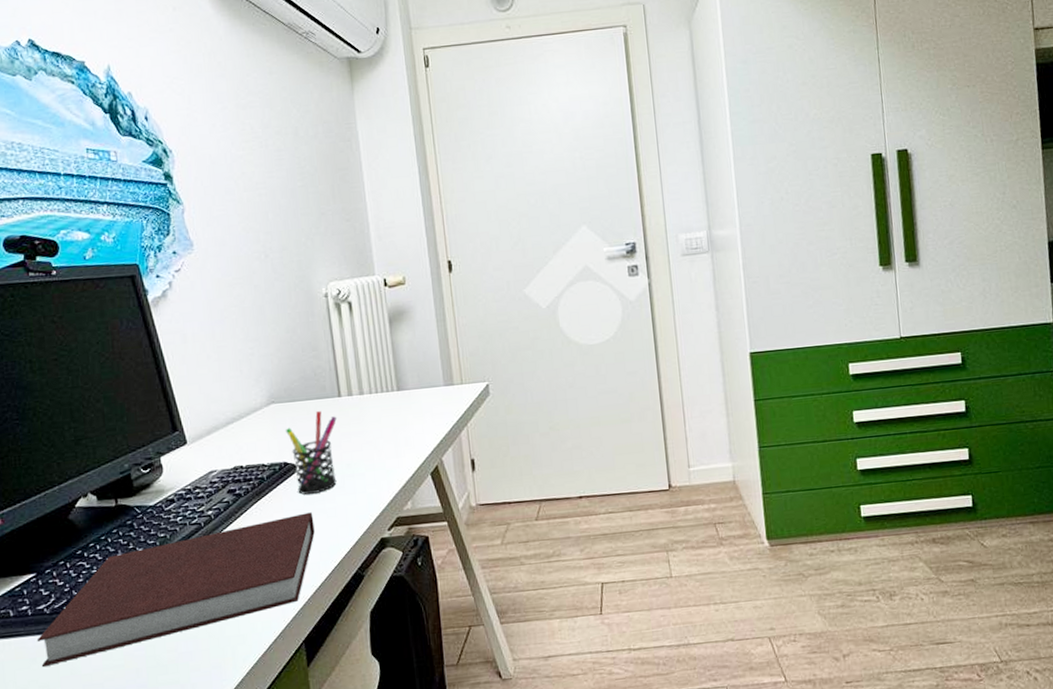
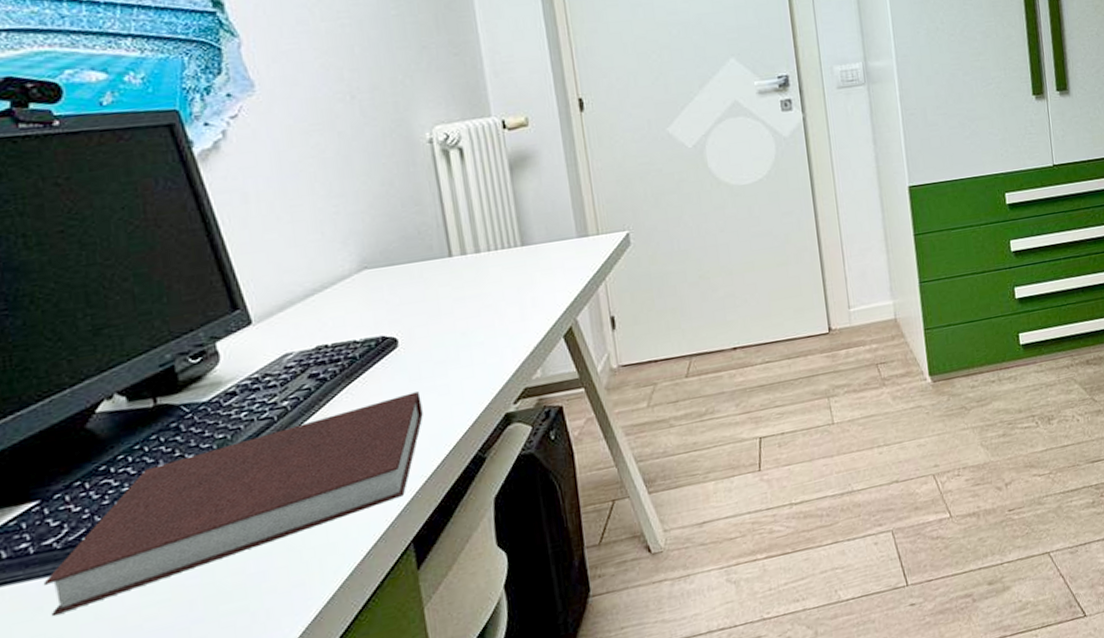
pen holder: present [286,410,337,495] -> none [383,273,449,372]

